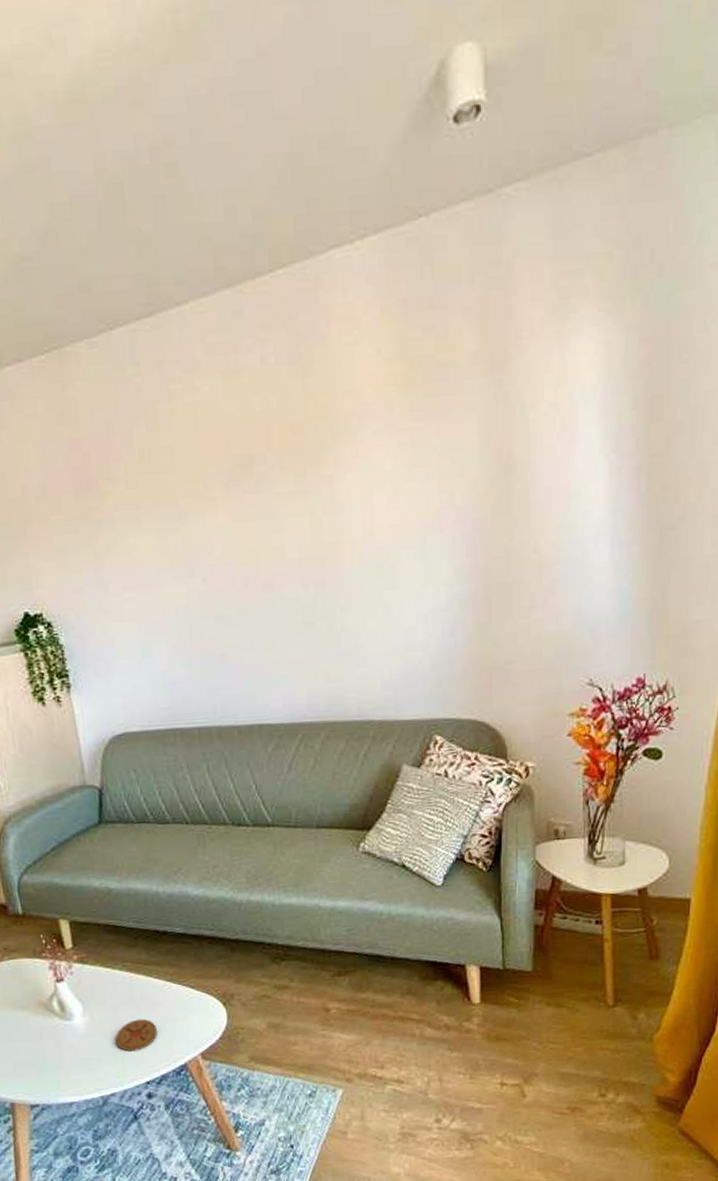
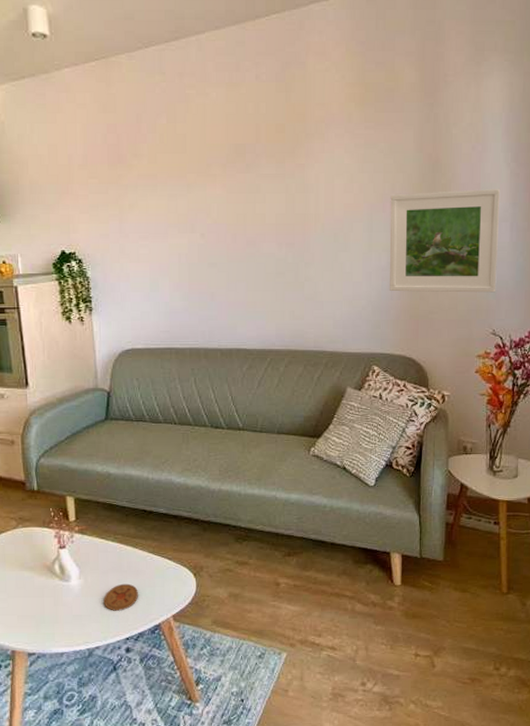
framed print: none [449,491,597,637] -> present [389,189,501,293]

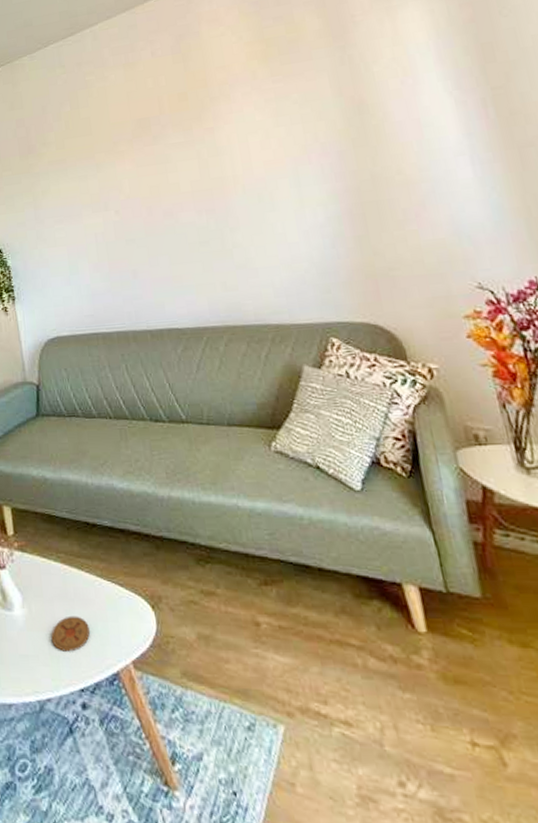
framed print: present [389,189,501,293] -> none [314,121,471,249]

